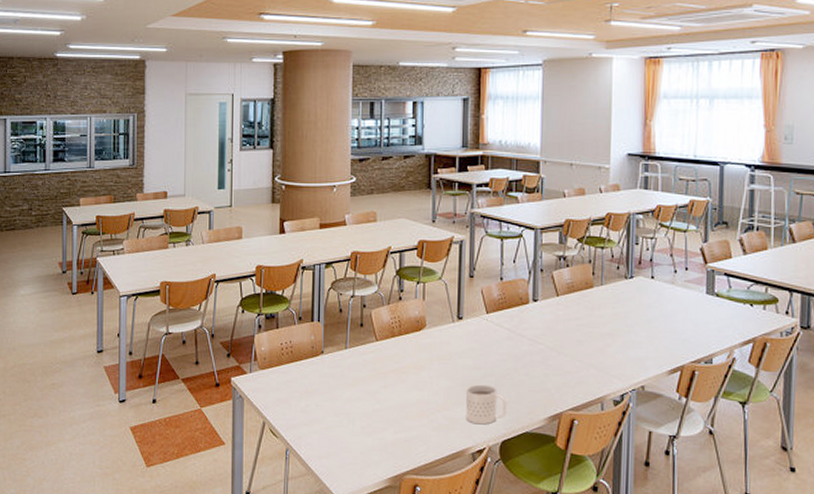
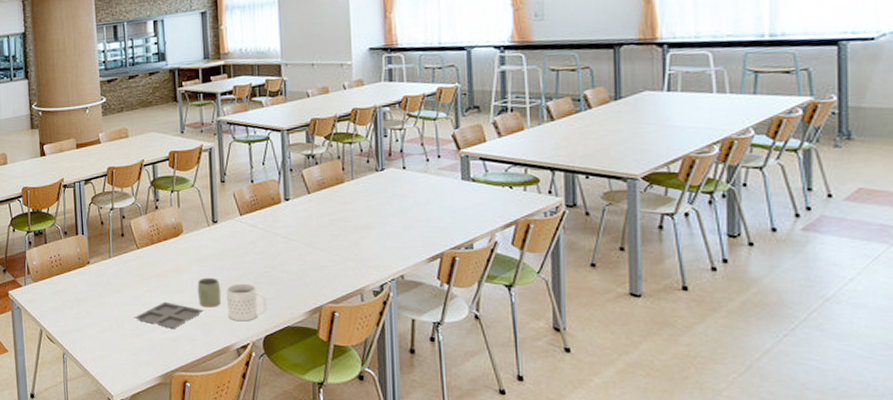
tray: none [367,399,441,429] -> present [134,301,204,330]
mug: none [436,376,461,408] -> present [197,277,222,307]

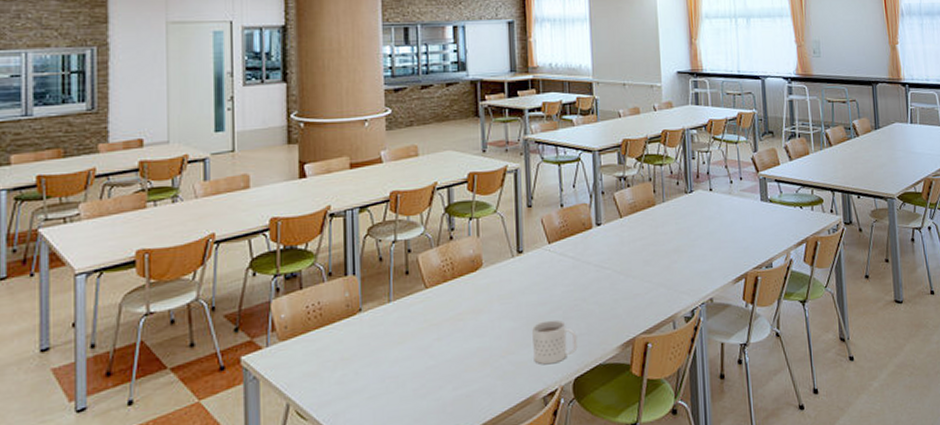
tray: present [134,301,204,330] -> none [419,349,505,383]
mug: present [197,277,222,307] -> none [498,316,527,352]

